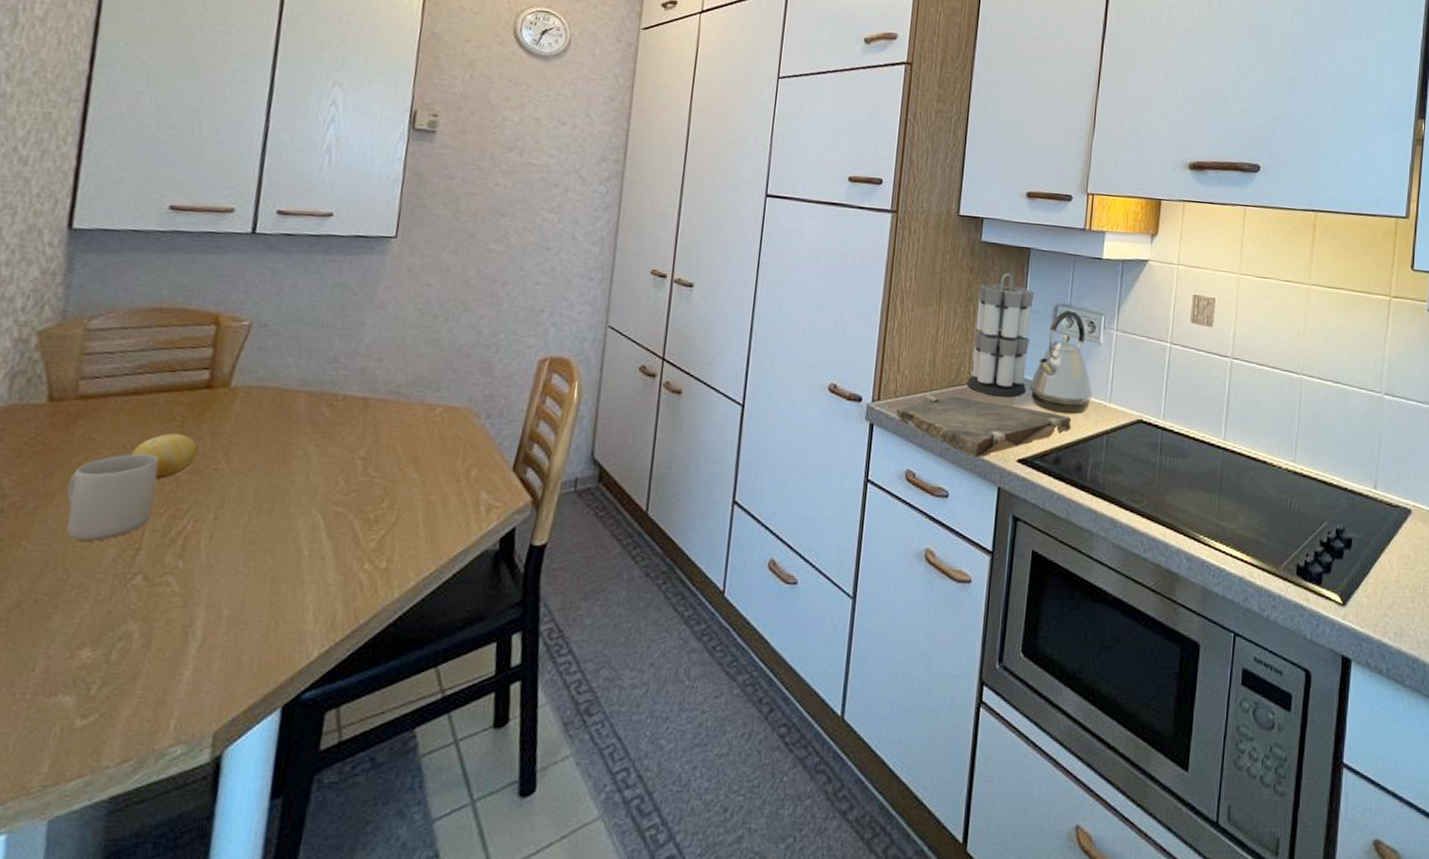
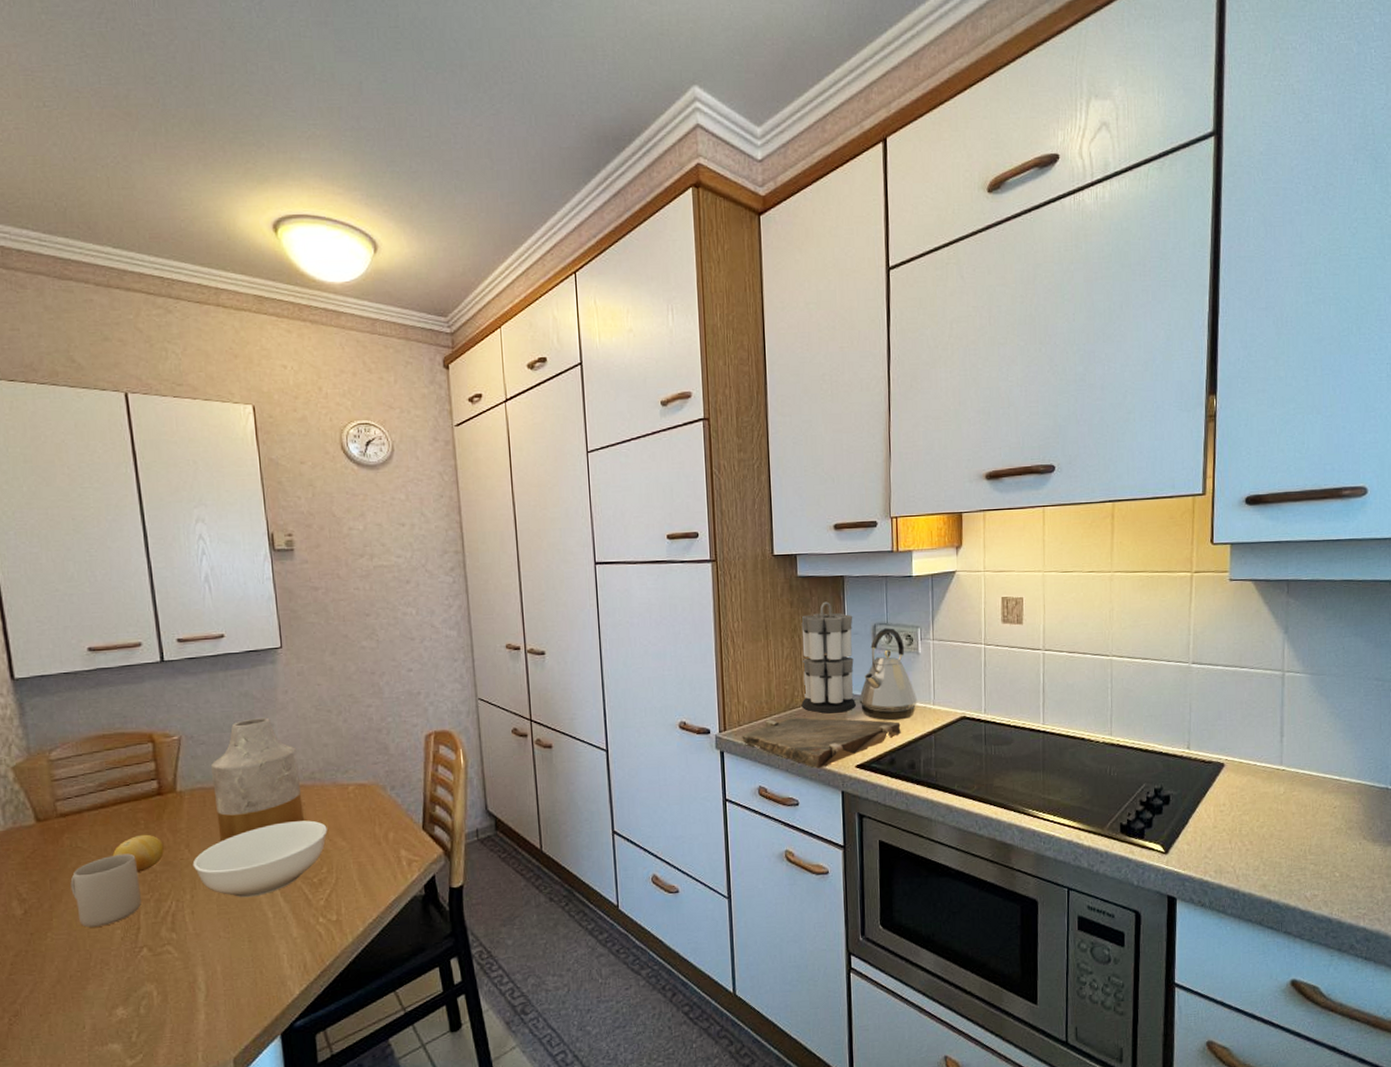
bowl: none [226,440,401,527] -> present [192,820,328,898]
vase: none [268,313,386,455] -> present [211,717,304,842]

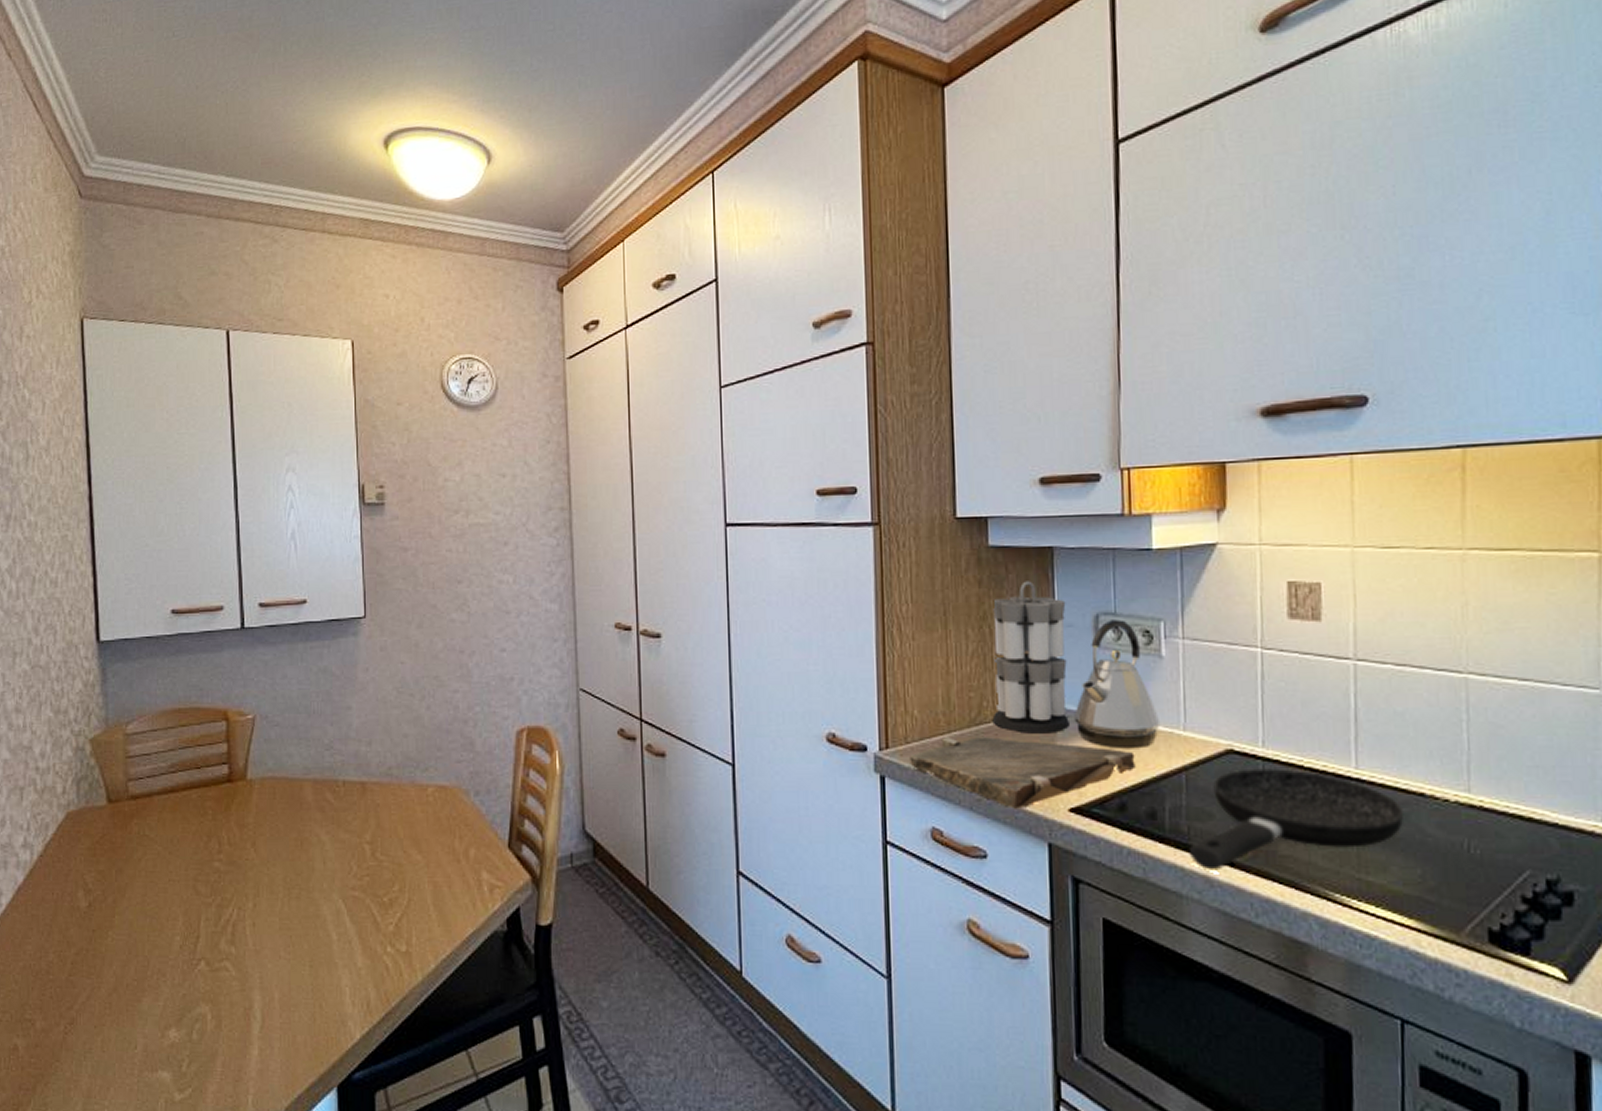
mug: present [70,853,141,928] -> none [135,847,203,930]
fruit: present [112,834,164,872] -> none [178,826,230,870]
bowl: present [192,820,328,898] -> none [257,825,402,913]
vase: present [211,717,304,842] -> none [284,699,377,843]
frying pan: none [936,727,1072,801] -> present [1188,768,1405,871]

